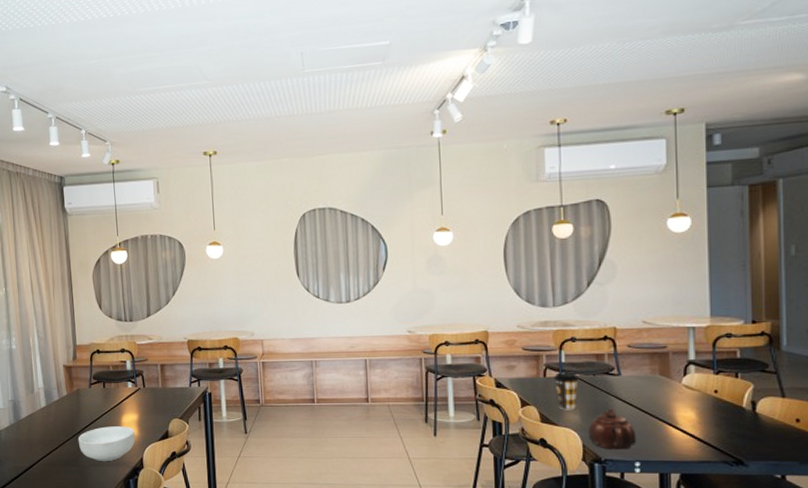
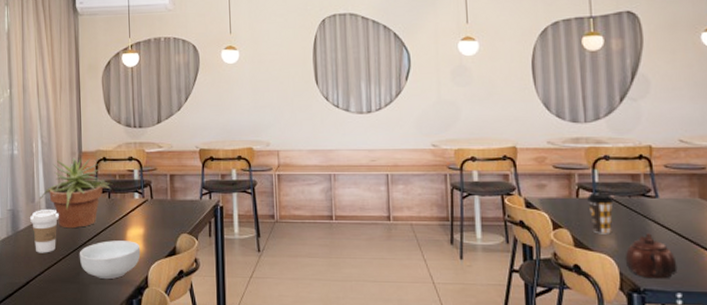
coffee cup: none [31,399,58,439] -> present [30,210,59,253]
potted plant: none [39,350,106,416] -> present [40,157,112,229]

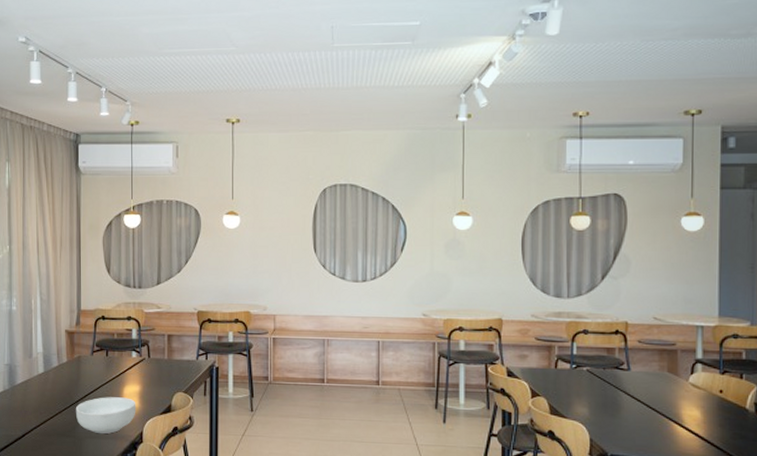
coffee cup: present [30,210,59,253] -> none [27,365,56,408]
potted plant: present [40,157,112,229] -> none [38,315,110,384]
coffee cup: present [587,193,614,234] -> none [565,364,589,403]
teapot: present [625,233,678,279] -> none [595,403,643,446]

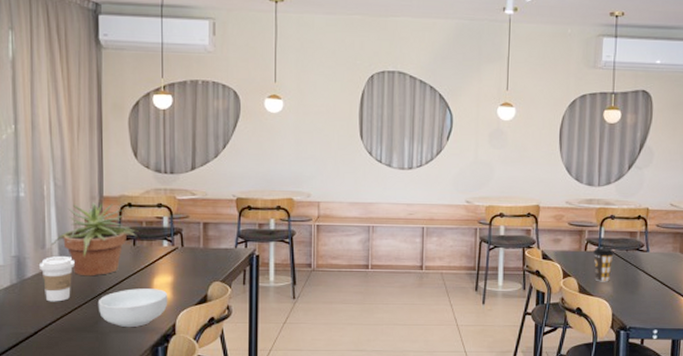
coffee cup: none [27,365,56,408] -> present [40,257,75,302]
potted plant: none [38,315,110,384] -> present [52,202,138,277]
coffee cup: none [565,364,589,403] -> present [593,247,614,282]

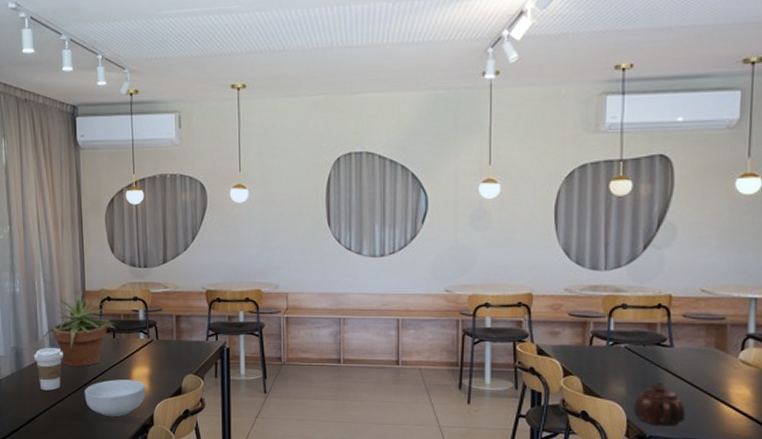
coffee cup: present [593,247,614,282] -> none [601,341,628,382]
teapot: none [617,281,657,319] -> present [633,382,686,427]

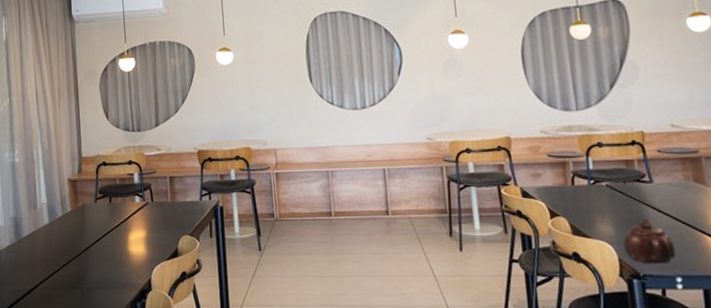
coffee cup: present [34,348,63,391] -> none [33,216,61,260]
potted plant: present [43,296,117,367] -> none [42,163,113,234]
cereal bowl: present [84,379,146,417] -> none [82,244,143,284]

